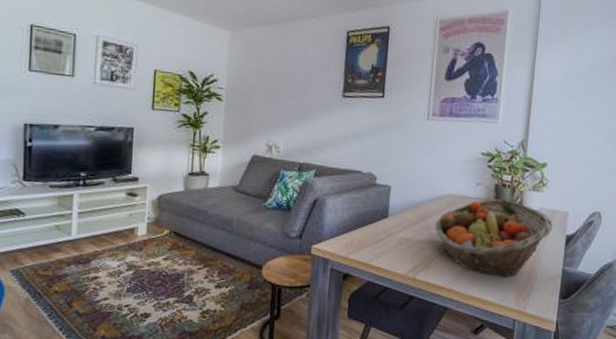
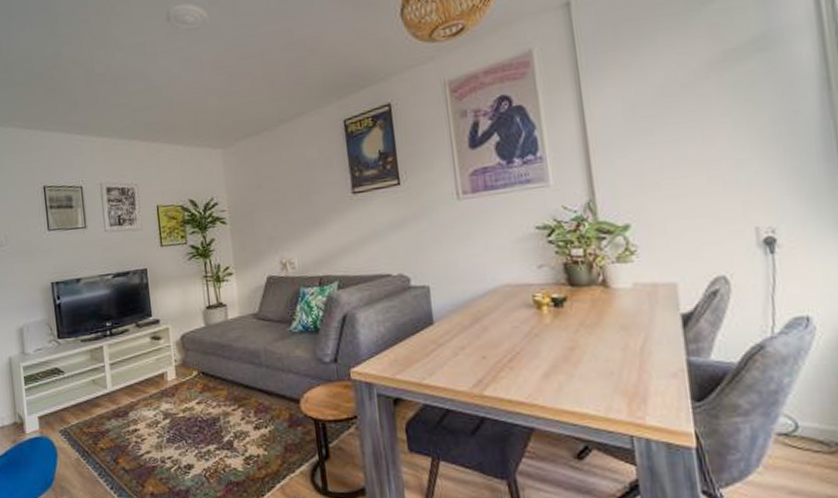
fruit basket: present [434,199,553,278] -> none [494,279,659,382]

